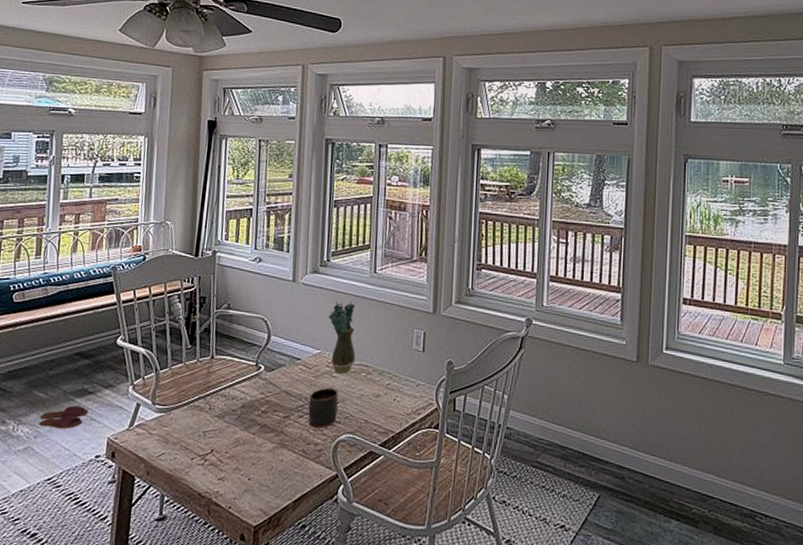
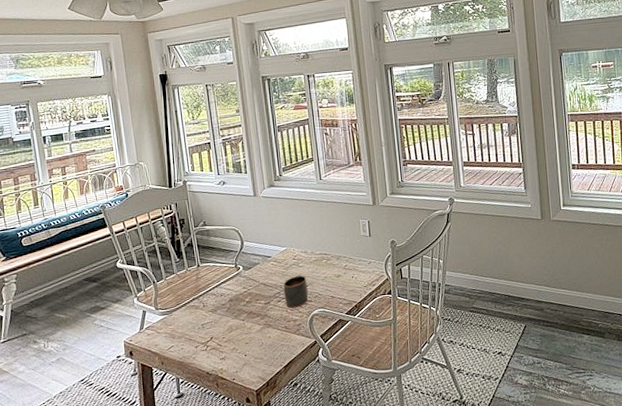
slippers: present [38,405,88,428] -> none [64,319,104,340]
vase: present [328,301,356,374] -> none [288,205,316,263]

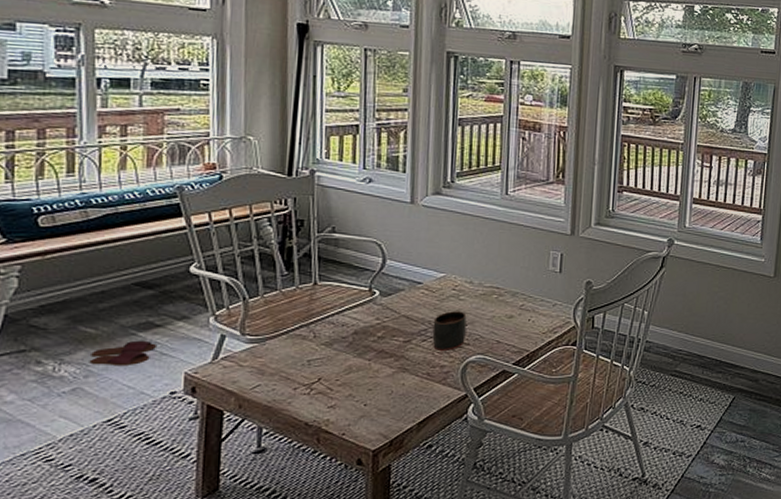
slippers: none [64,319,104,340] -> present [89,340,156,365]

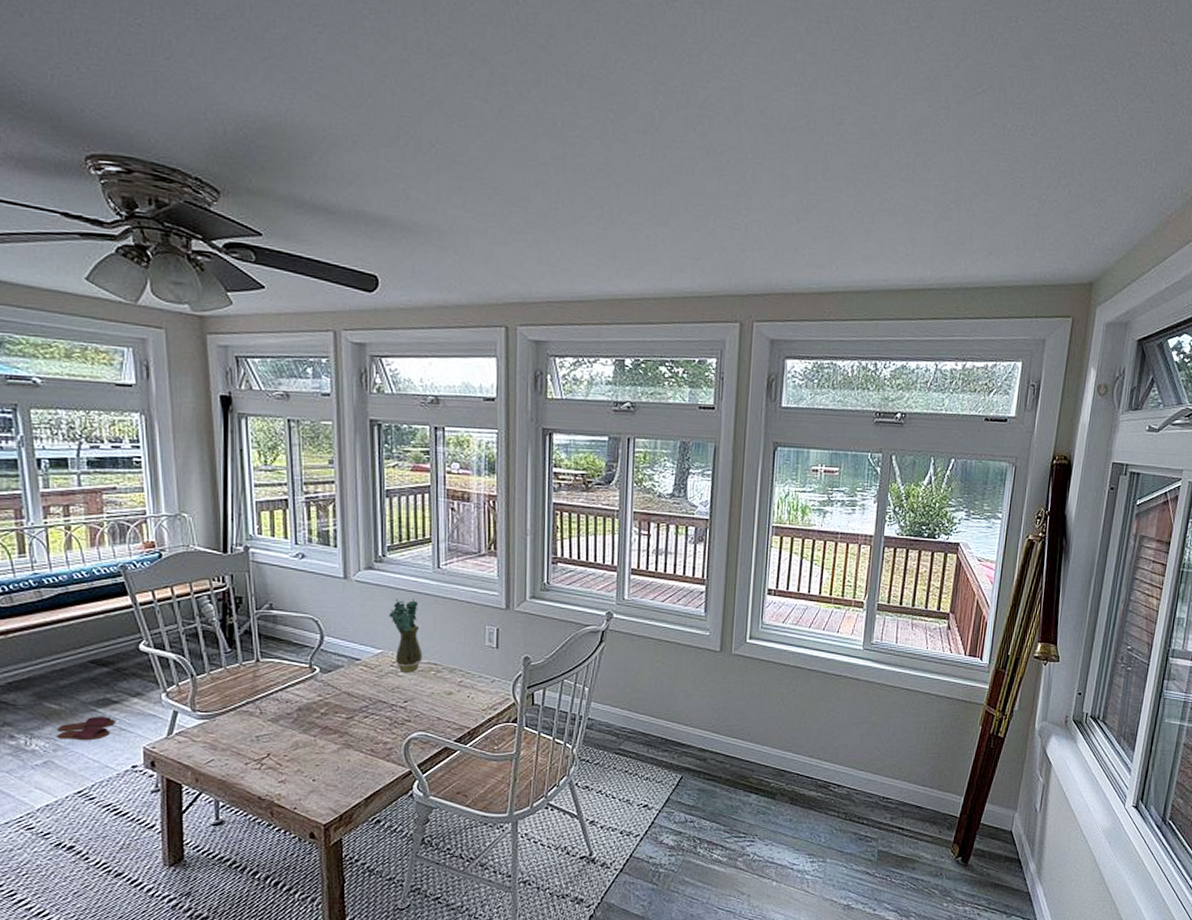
mug: present [432,311,467,351] -> none [373,688,406,727]
vase: none [454,223,486,296] -> present [389,598,423,673]

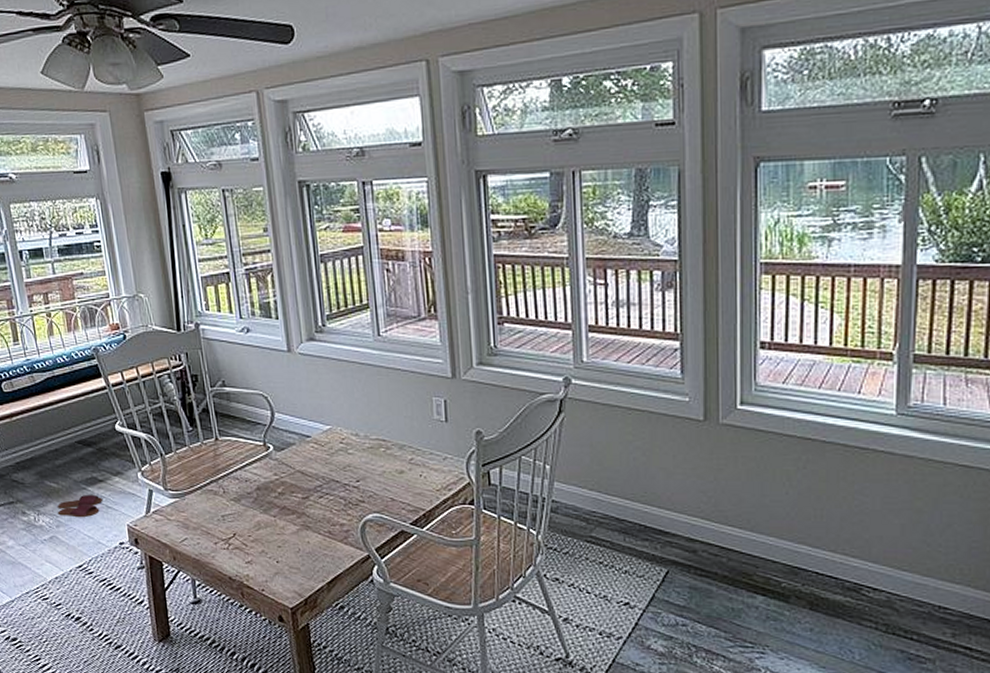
vase: present [389,598,423,673] -> none [334,370,371,450]

